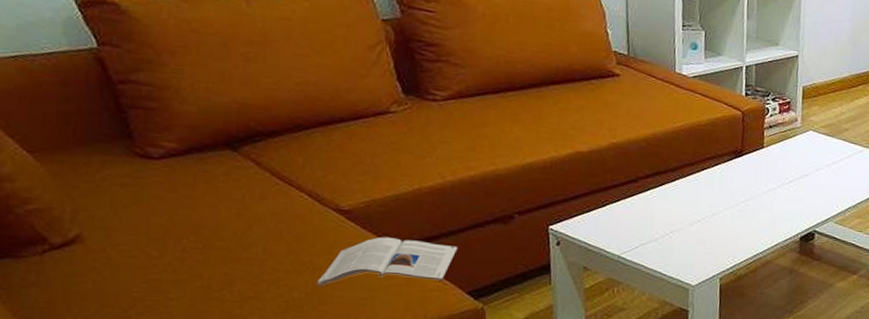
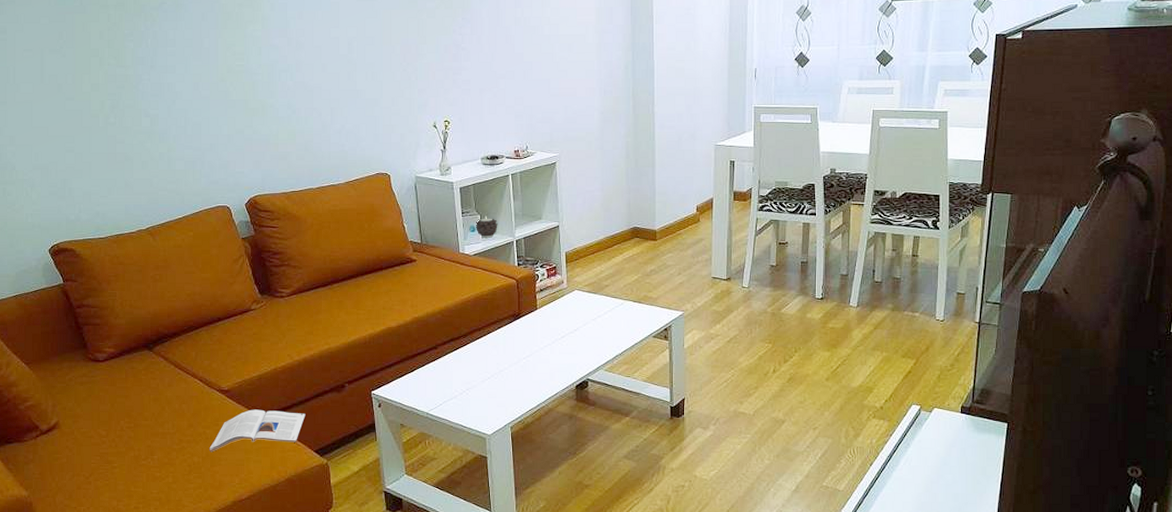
candle: none [698,33,726,60] -> present [476,216,498,238]

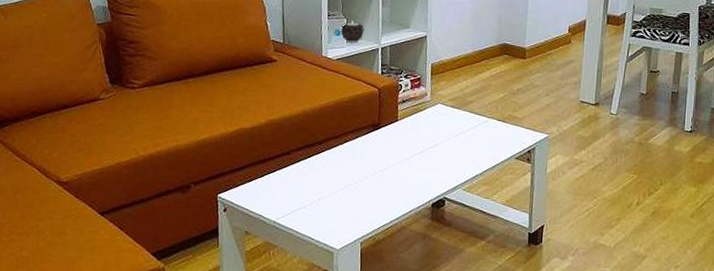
magazine: present [209,409,306,452] -> none [40,204,146,247]

